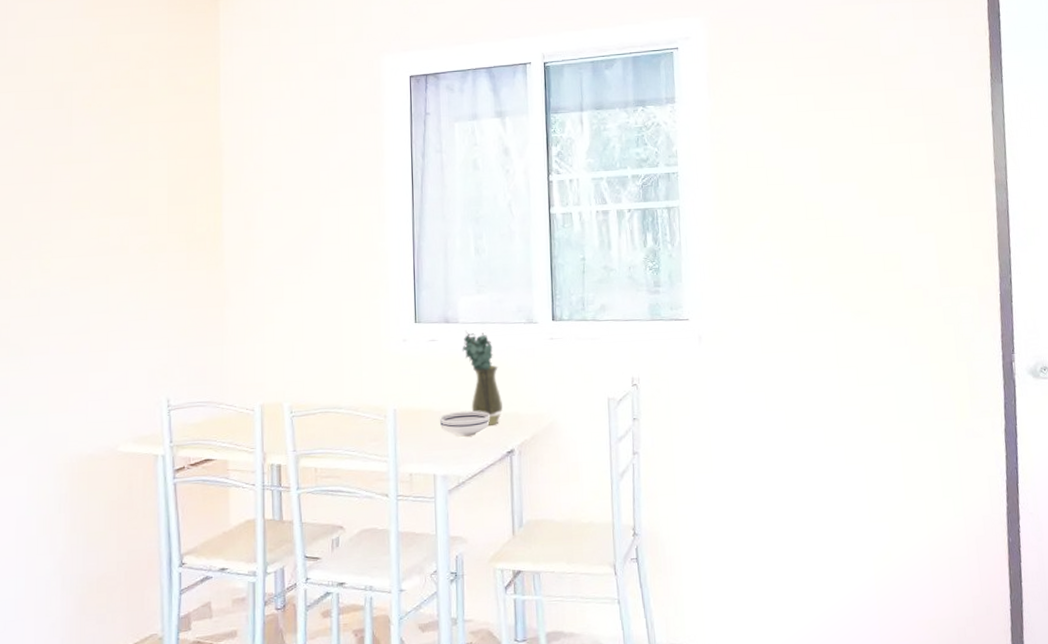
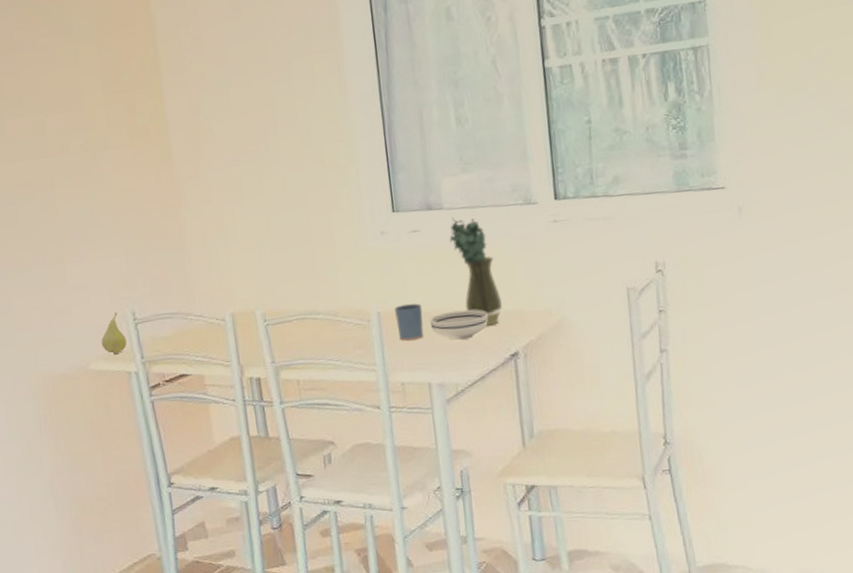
fruit: none [133,398,158,437] -> present [101,312,127,354]
mug: none [409,403,434,436] -> present [395,303,424,341]

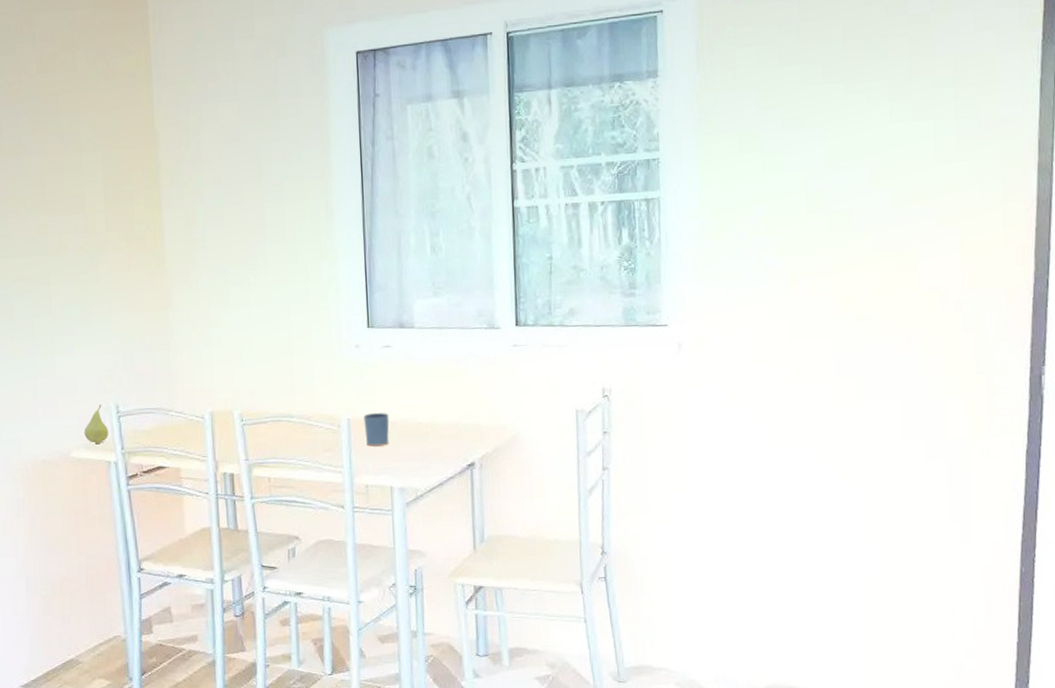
bowl: present [429,309,488,341] -> none [395,421,449,450]
vase: present [449,217,502,326] -> none [418,335,462,437]

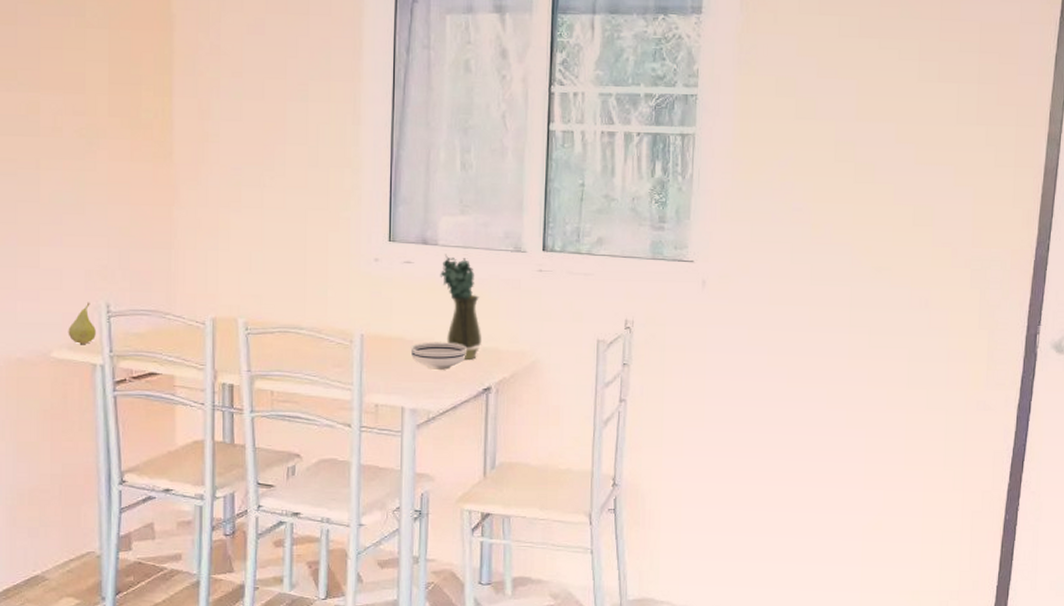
mug: present [364,413,389,447] -> none [378,330,405,365]
bowl: none [395,421,449,450] -> present [410,342,466,371]
vase: none [418,335,462,437] -> present [440,254,481,360]

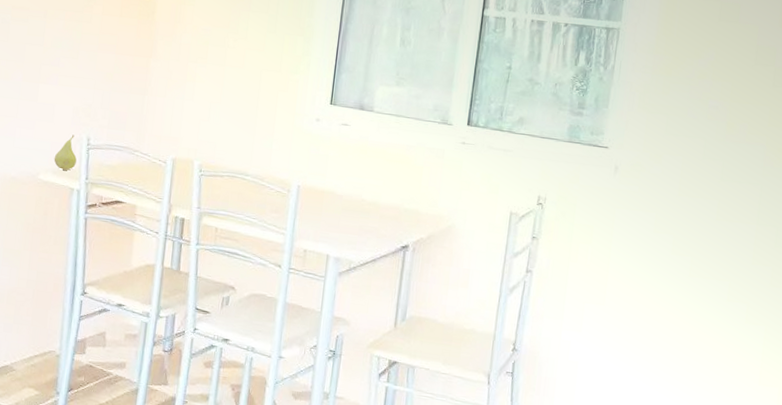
bowl: present [410,342,466,371] -> none [340,198,390,225]
vase: present [440,254,481,360] -> none [372,120,406,218]

